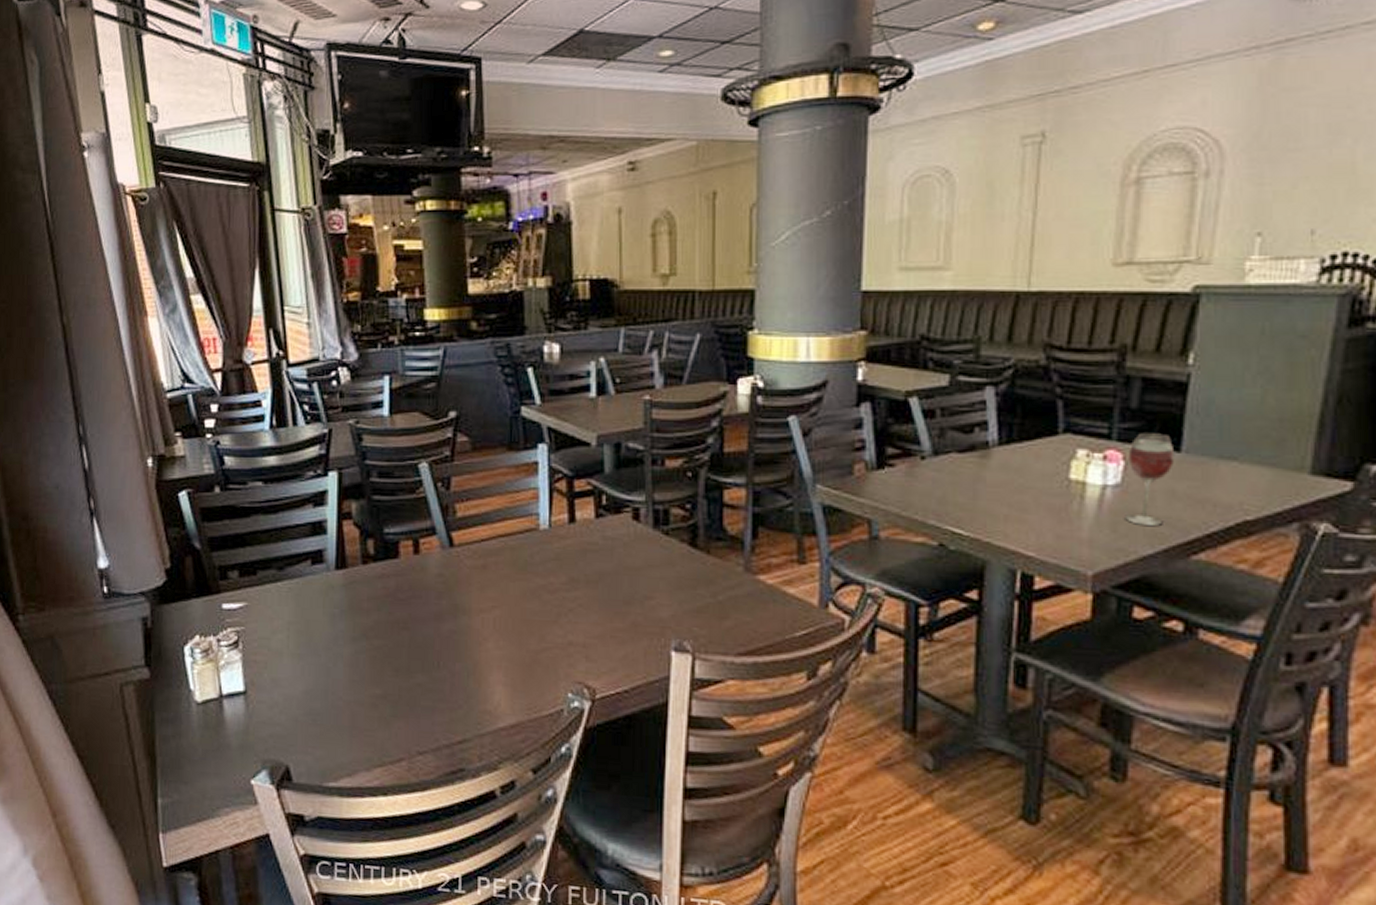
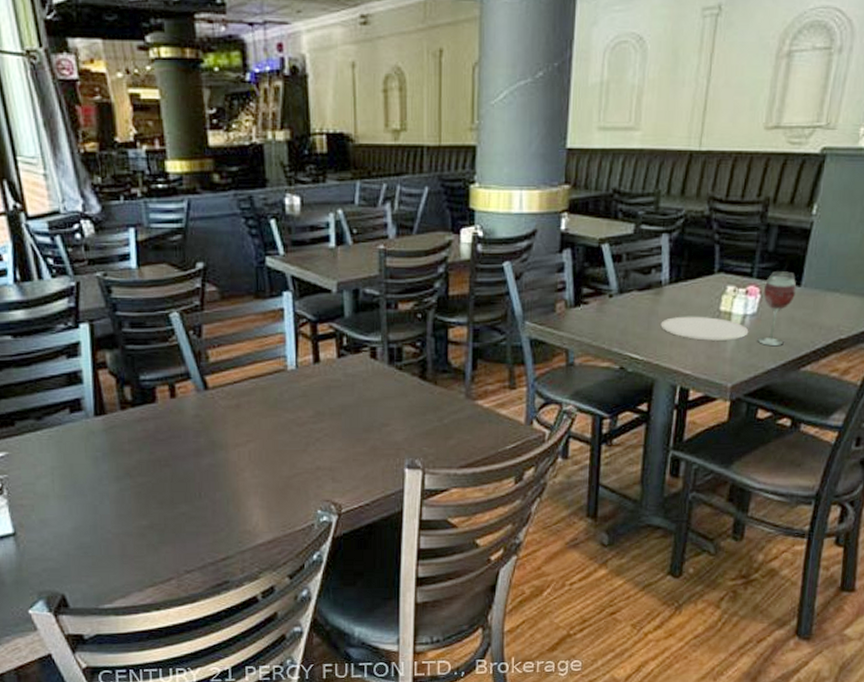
plate: none [990,484,1112,517] -> present [660,316,749,341]

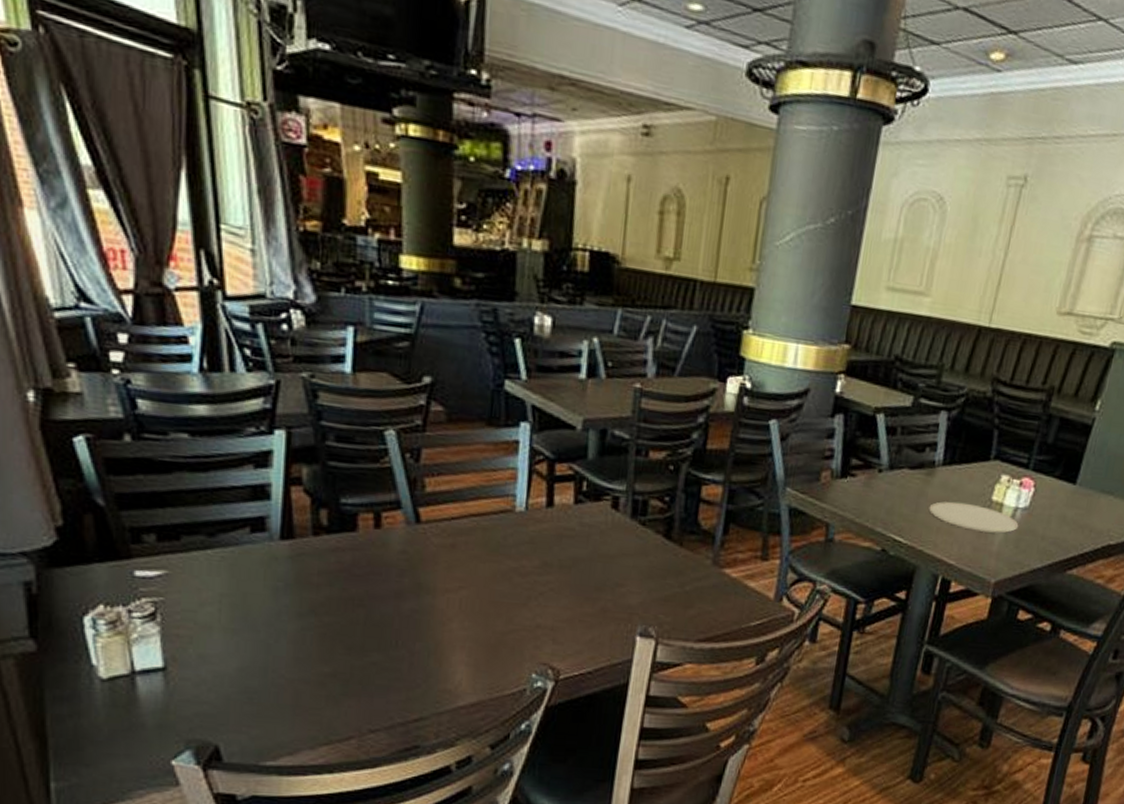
wineglass: present [757,271,797,345] -> none [1026,465,1072,545]

